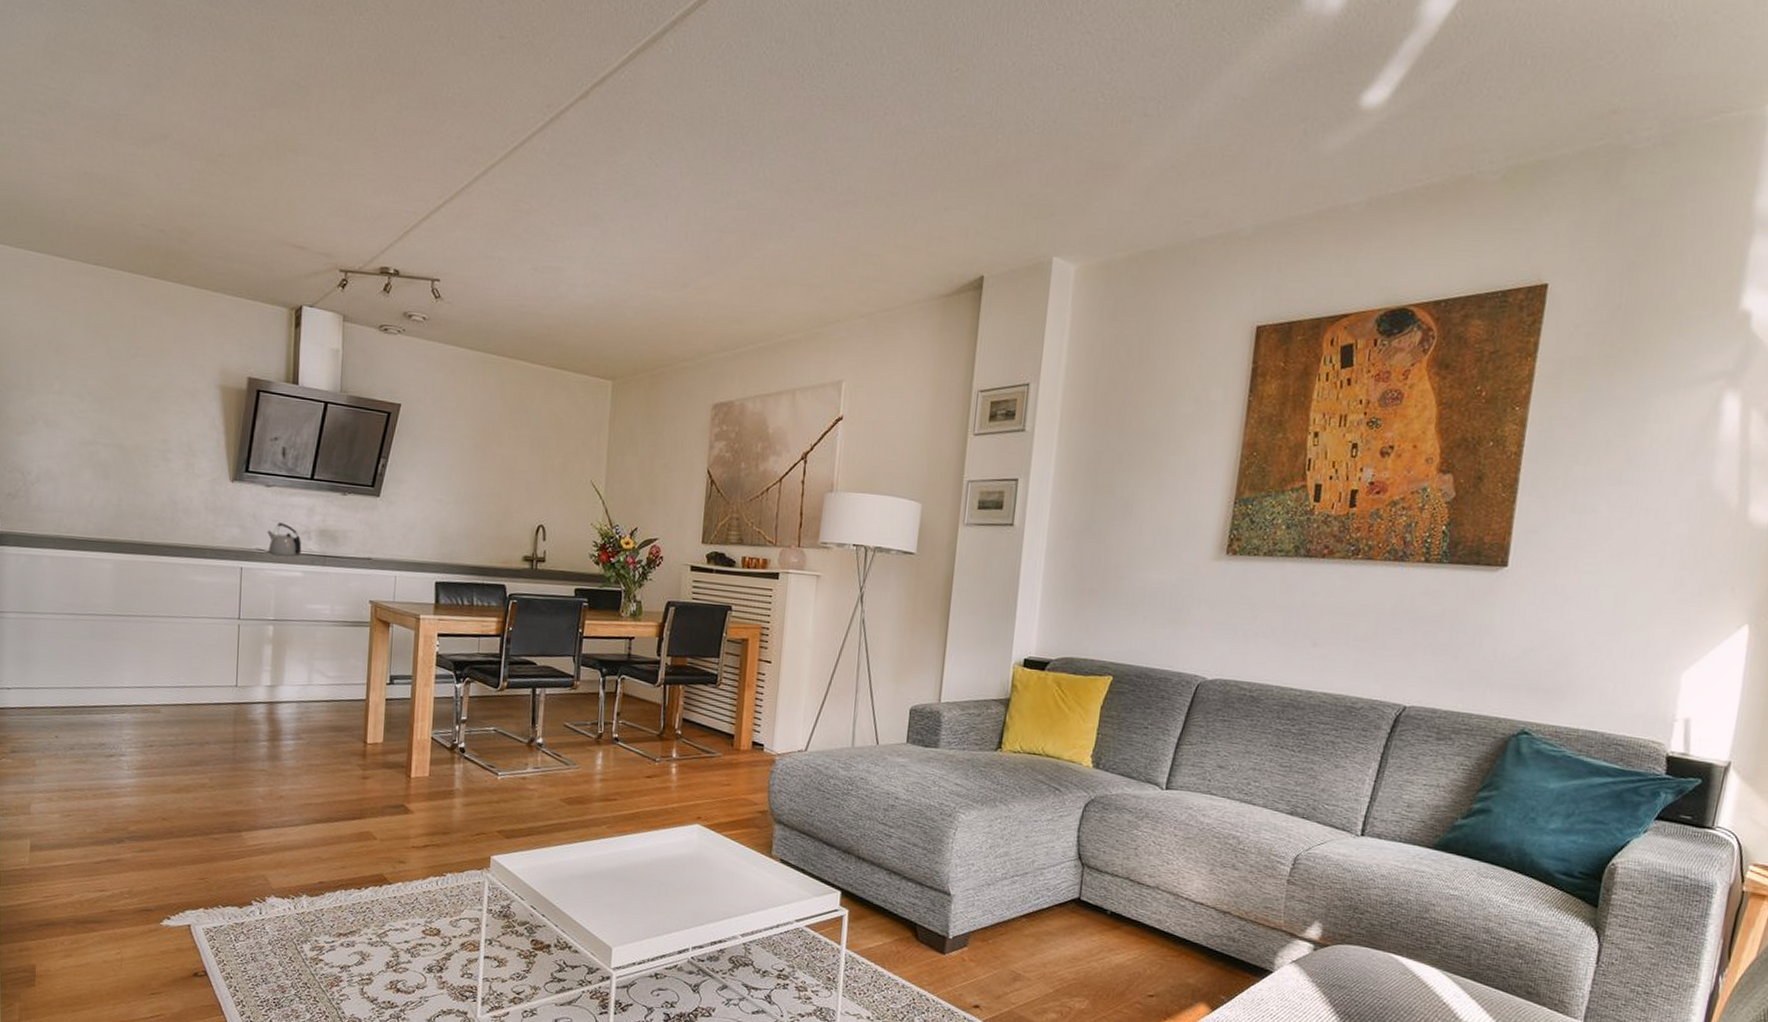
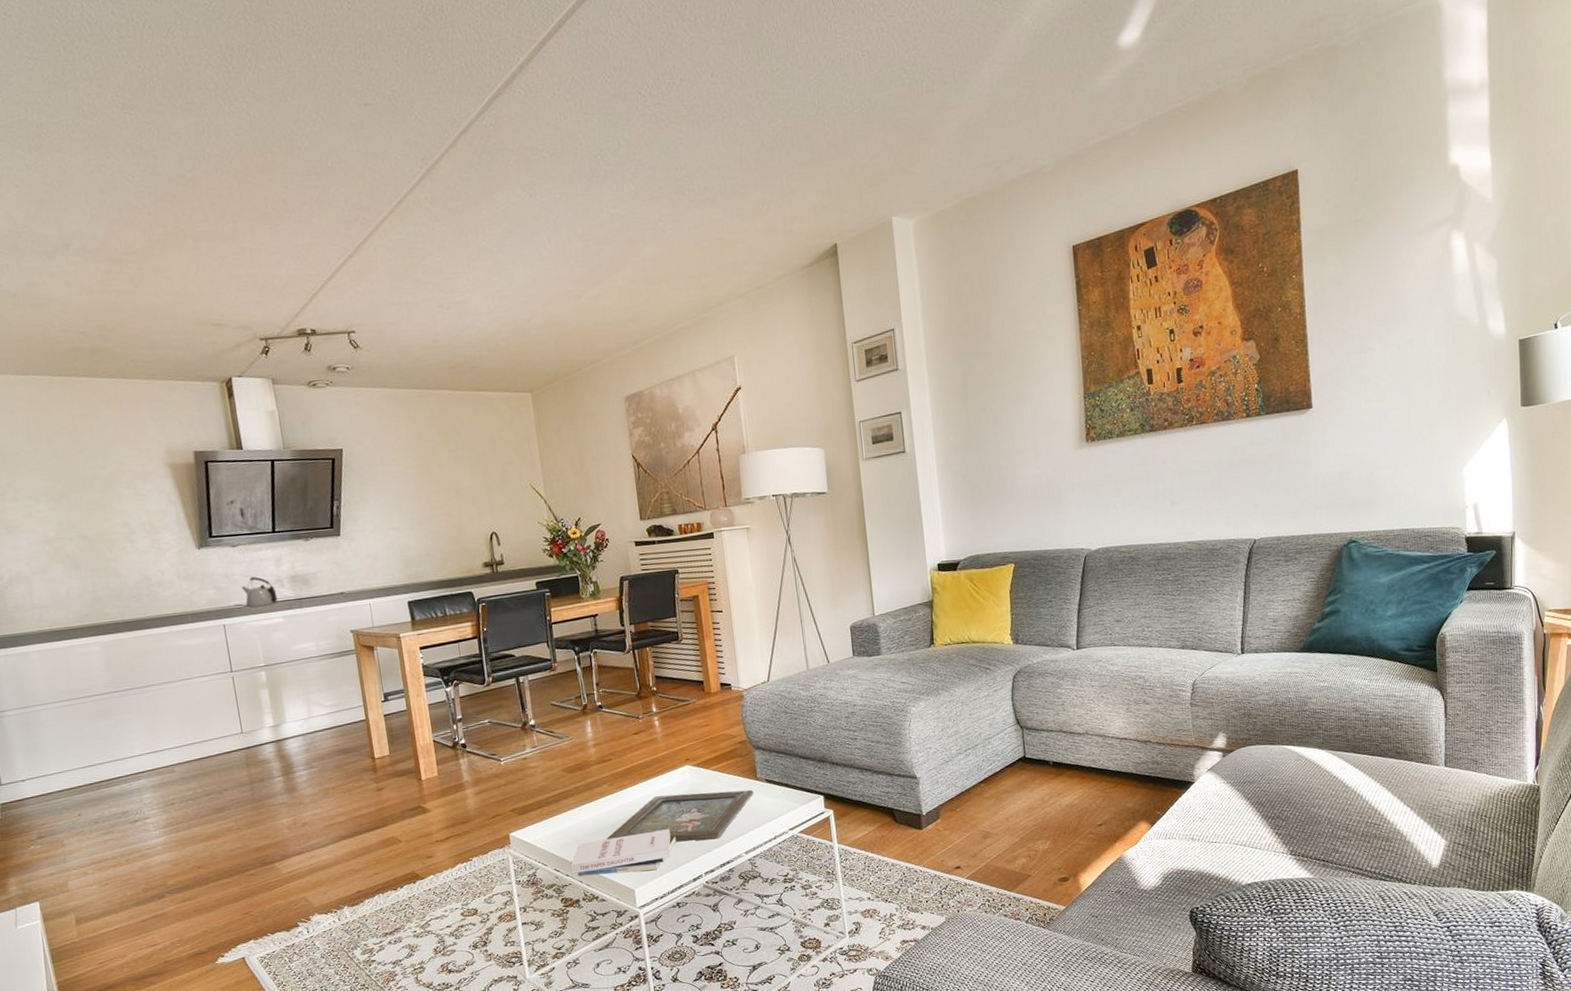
books: none [548,883,669,932] -> present [570,829,676,877]
decorative tray: none [593,851,765,913] -> present [606,789,754,842]

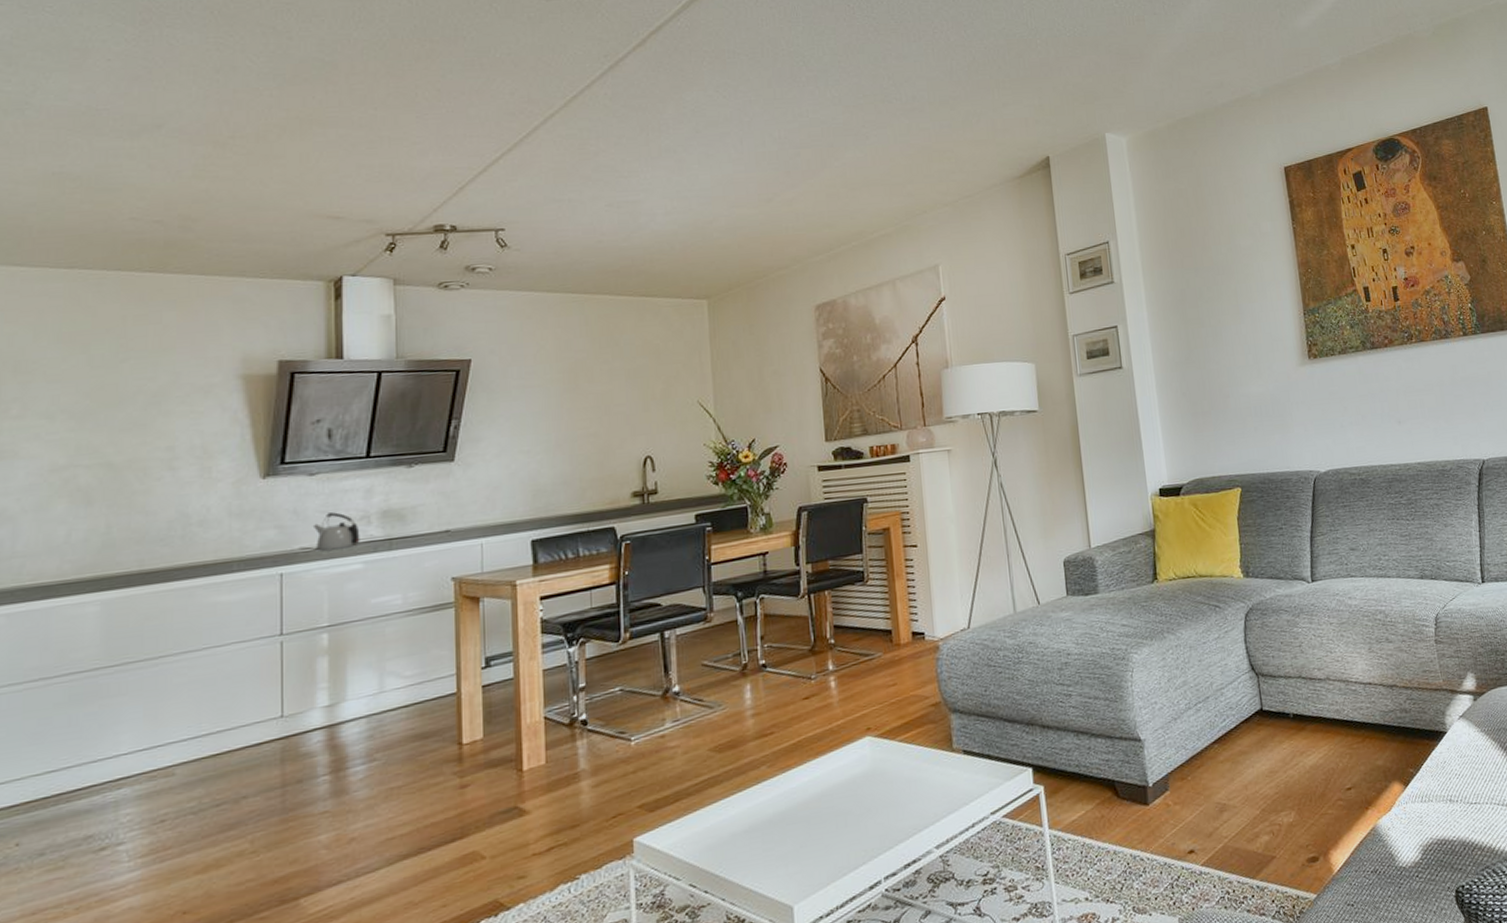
books: present [570,829,676,877] -> none [711,821,850,893]
decorative tray: present [606,789,754,842] -> none [760,764,948,840]

